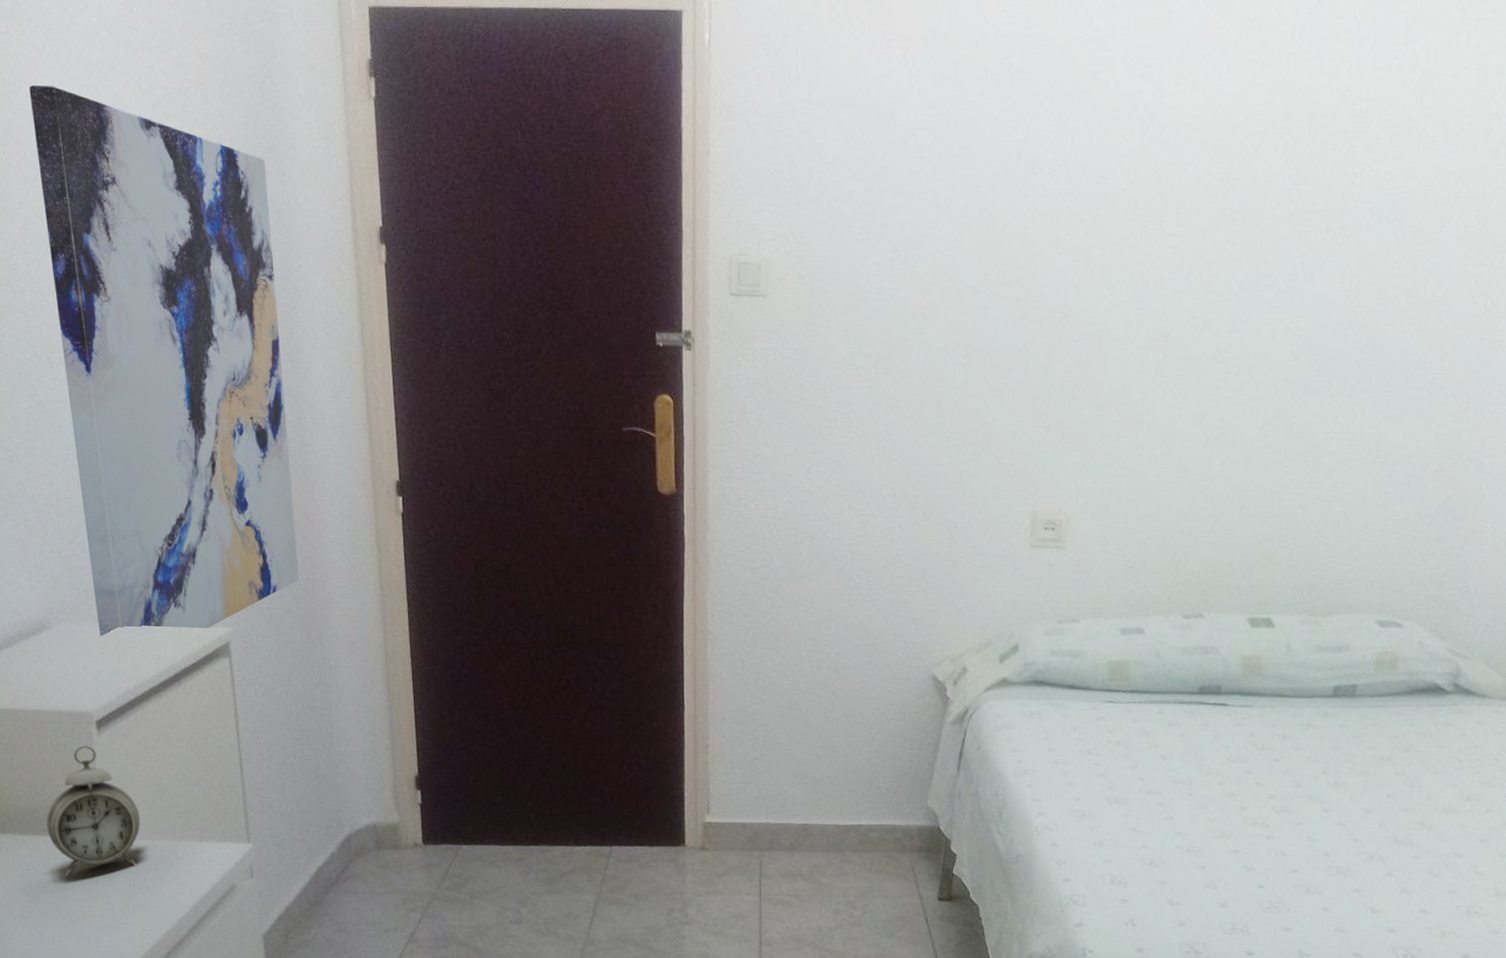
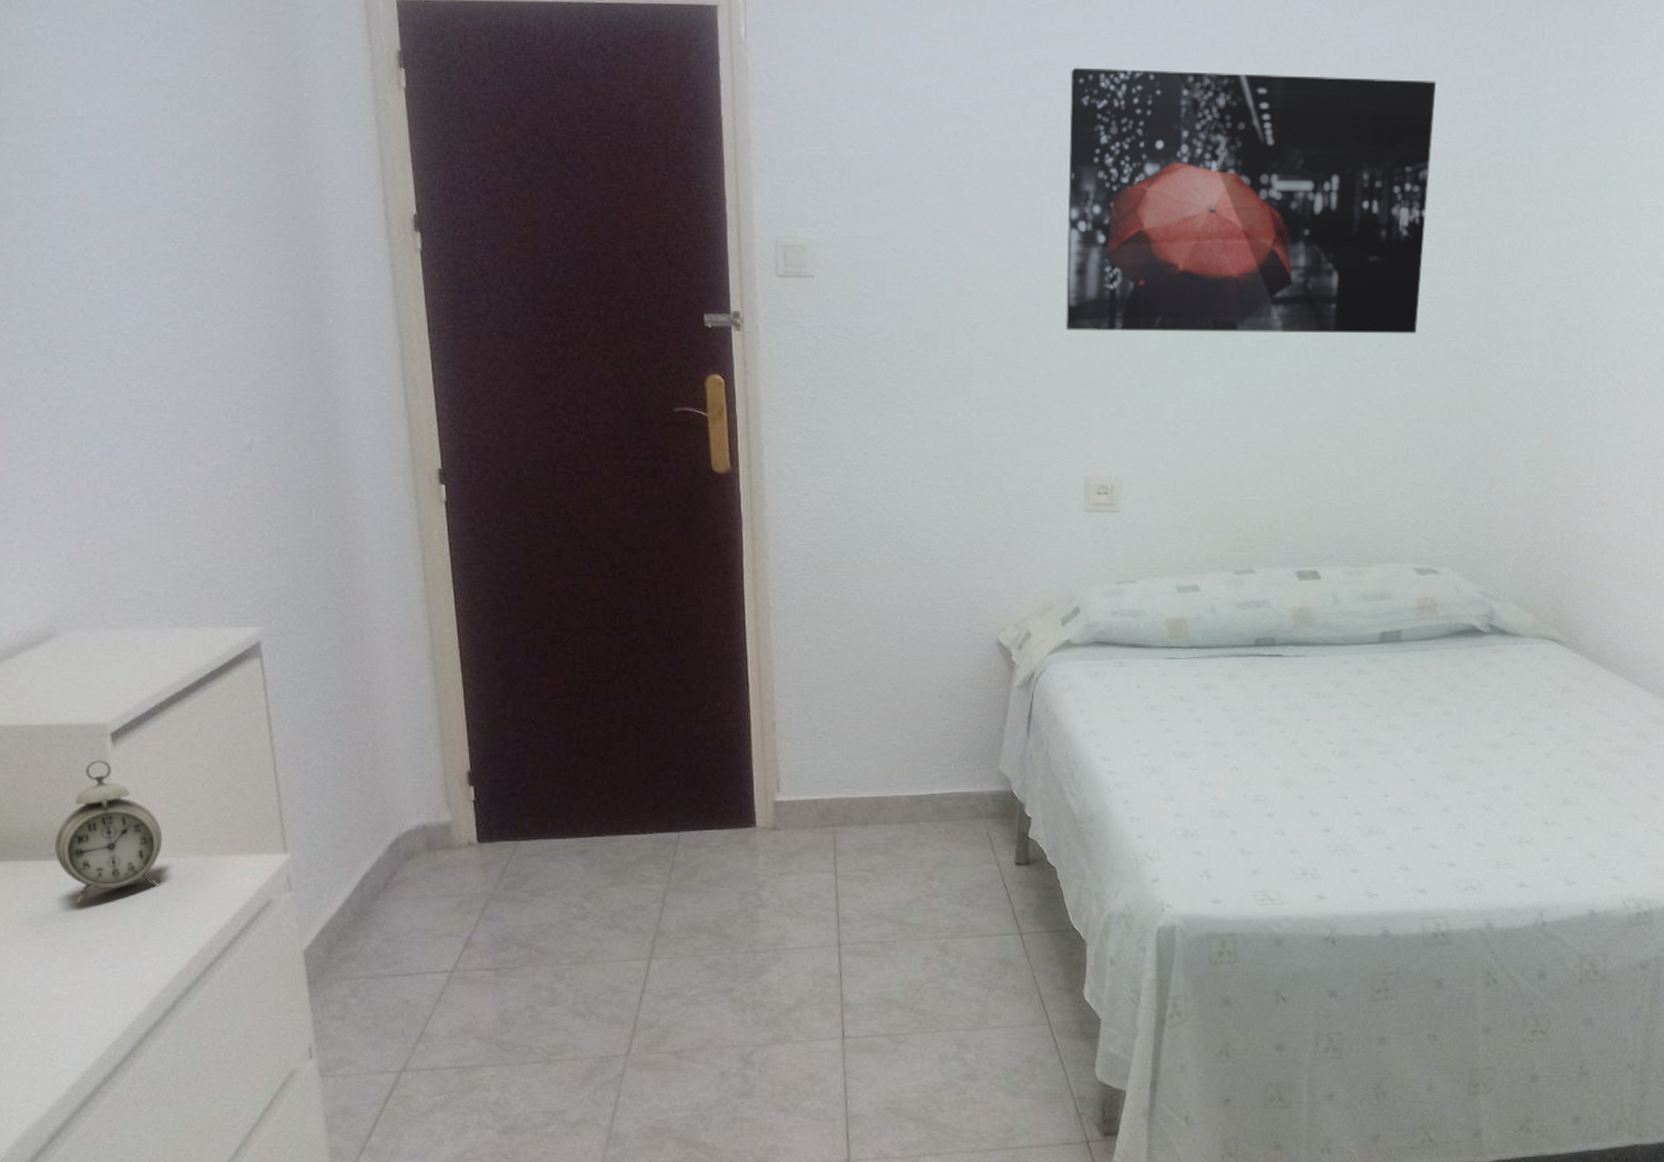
wall art: present [29,85,299,637] -> none [30,76,335,643]
wall art: none [1022,76,1445,370] -> present [1065,67,1437,334]

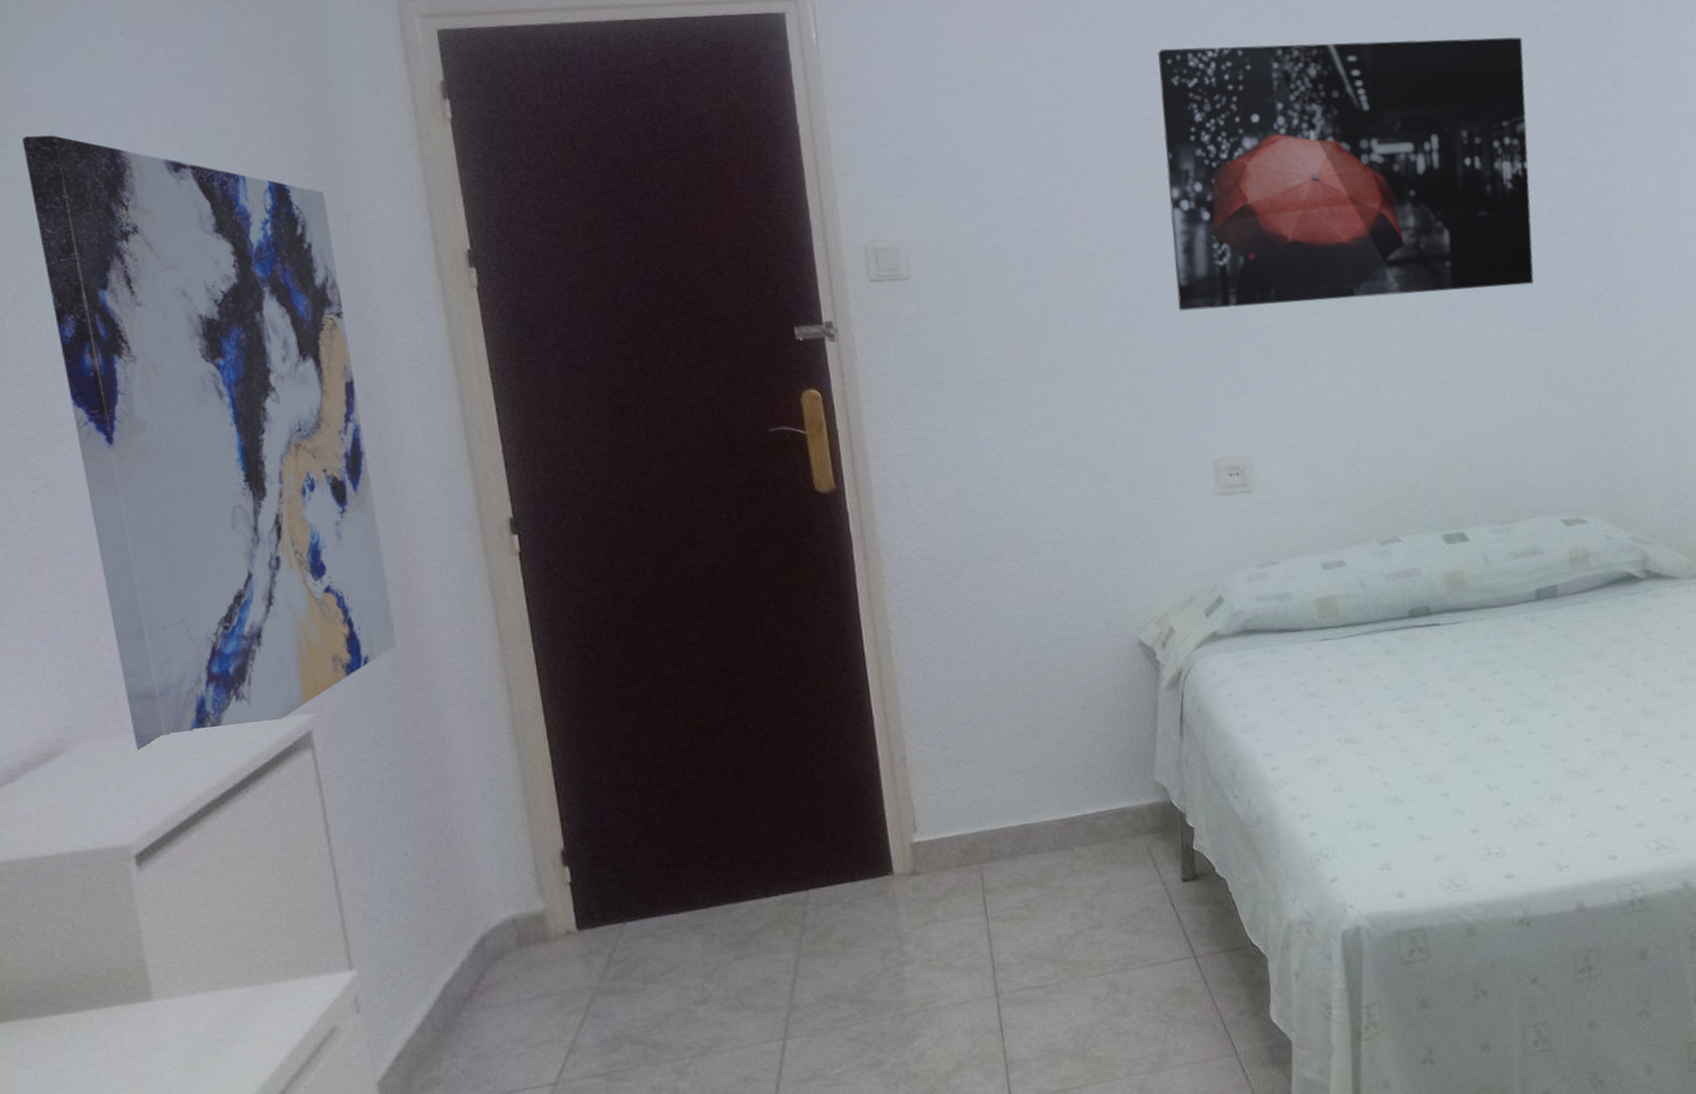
wall art: none [30,76,335,643] -> present [22,135,396,751]
alarm clock: present [55,760,163,904] -> none [70,887,202,1062]

